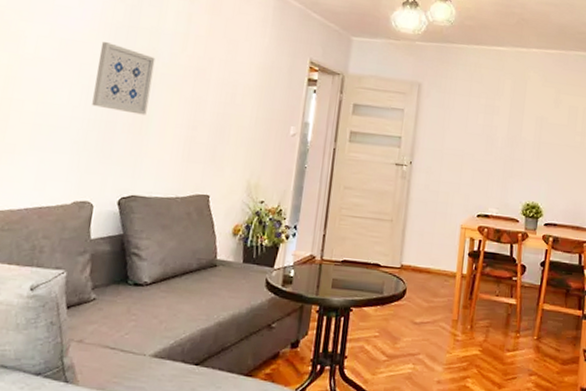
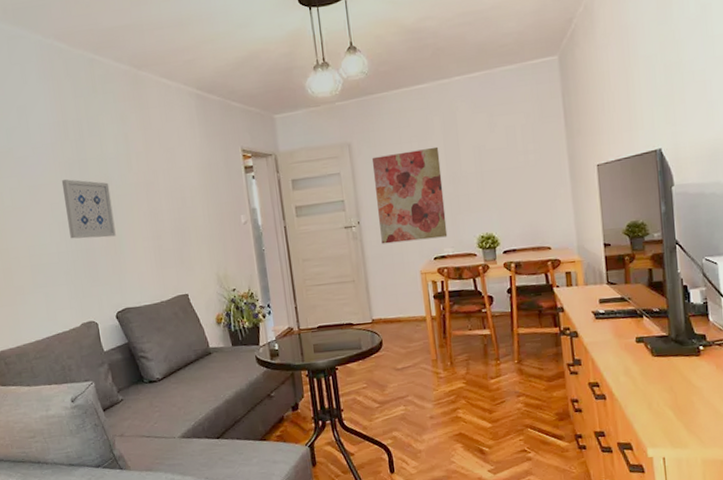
wall art: none [429,102,505,197] -> present [371,146,448,244]

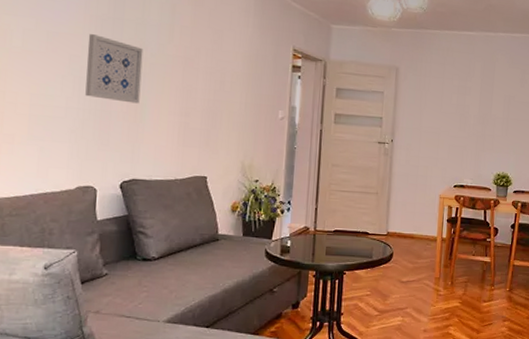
wall art: present [371,146,448,244] -> none [410,84,476,169]

